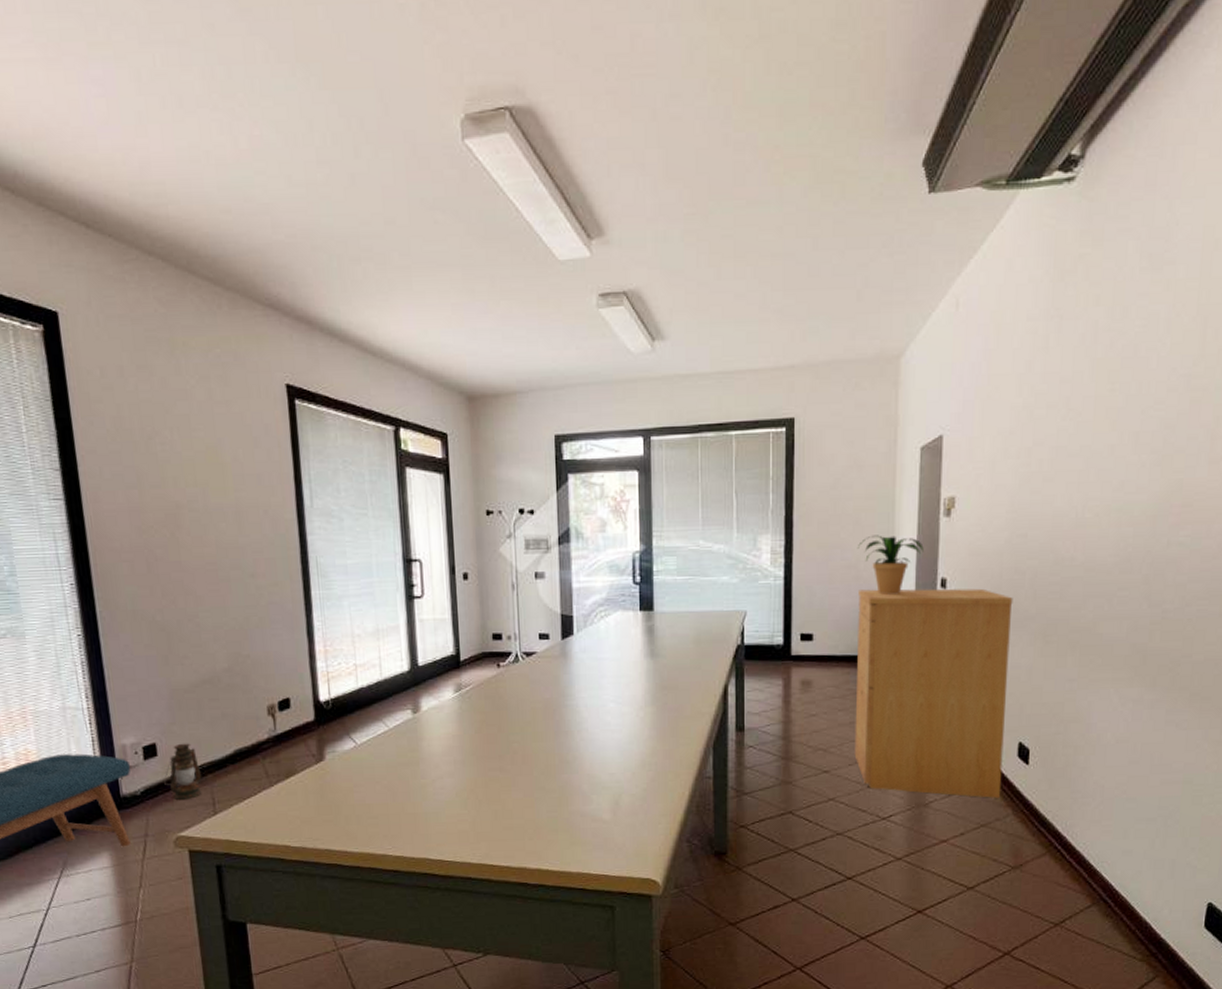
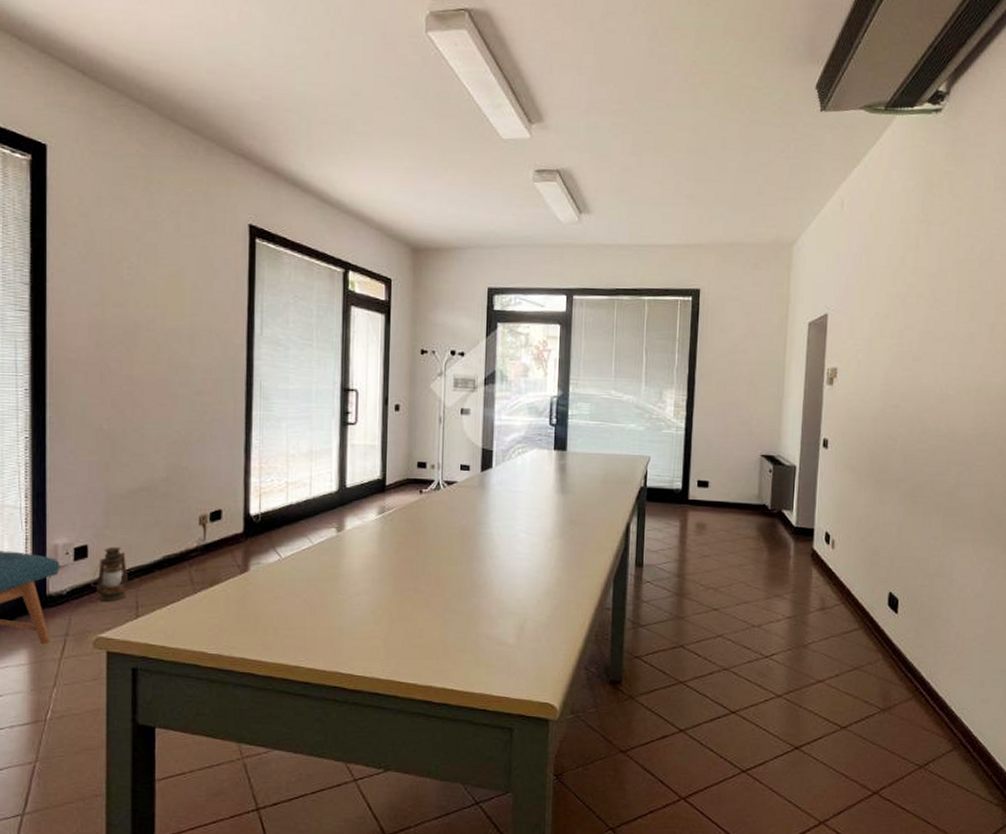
filing cabinet: present [854,588,1013,798] -> none [742,444,886,643]
potted plant: present [856,535,924,595] -> none [750,396,809,451]

